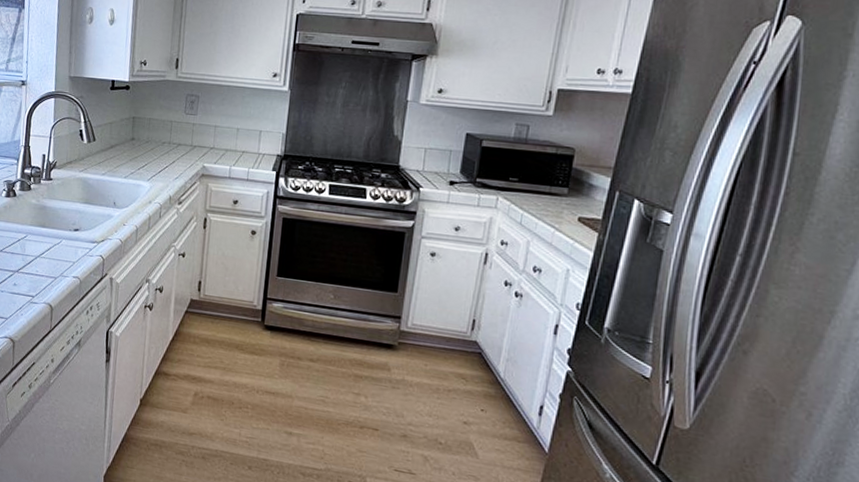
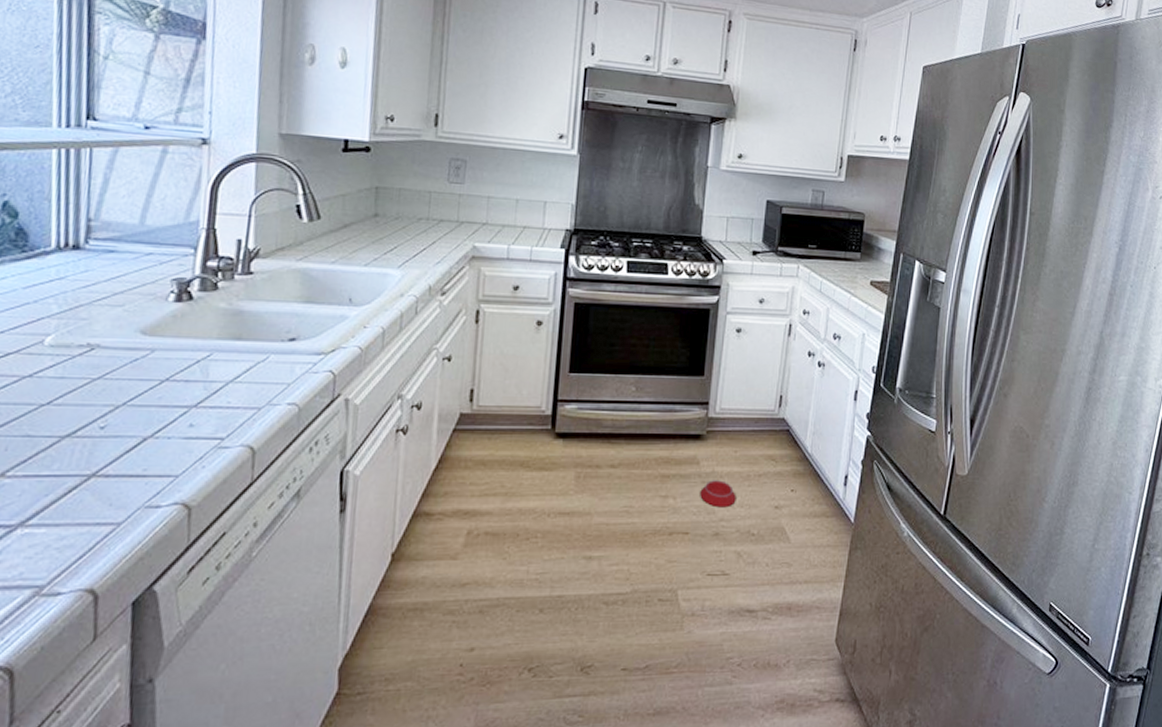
pet bowl: none [390,387,425,414] -> present [700,480,736,508]

